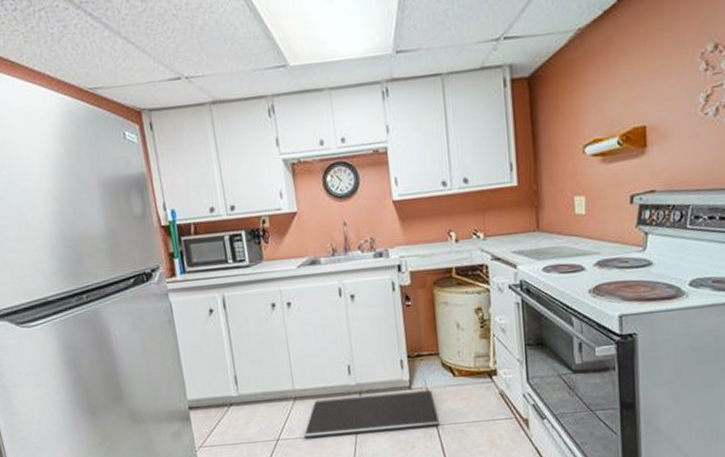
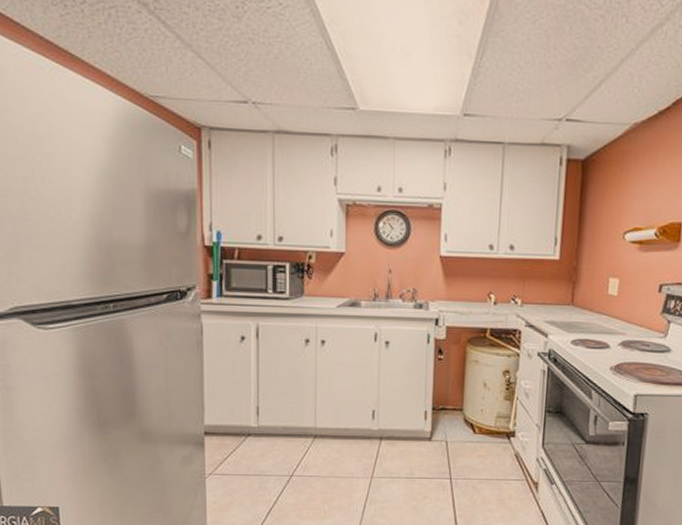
door mat: present [304,389,440,439] -> none [319,440,454,481]

